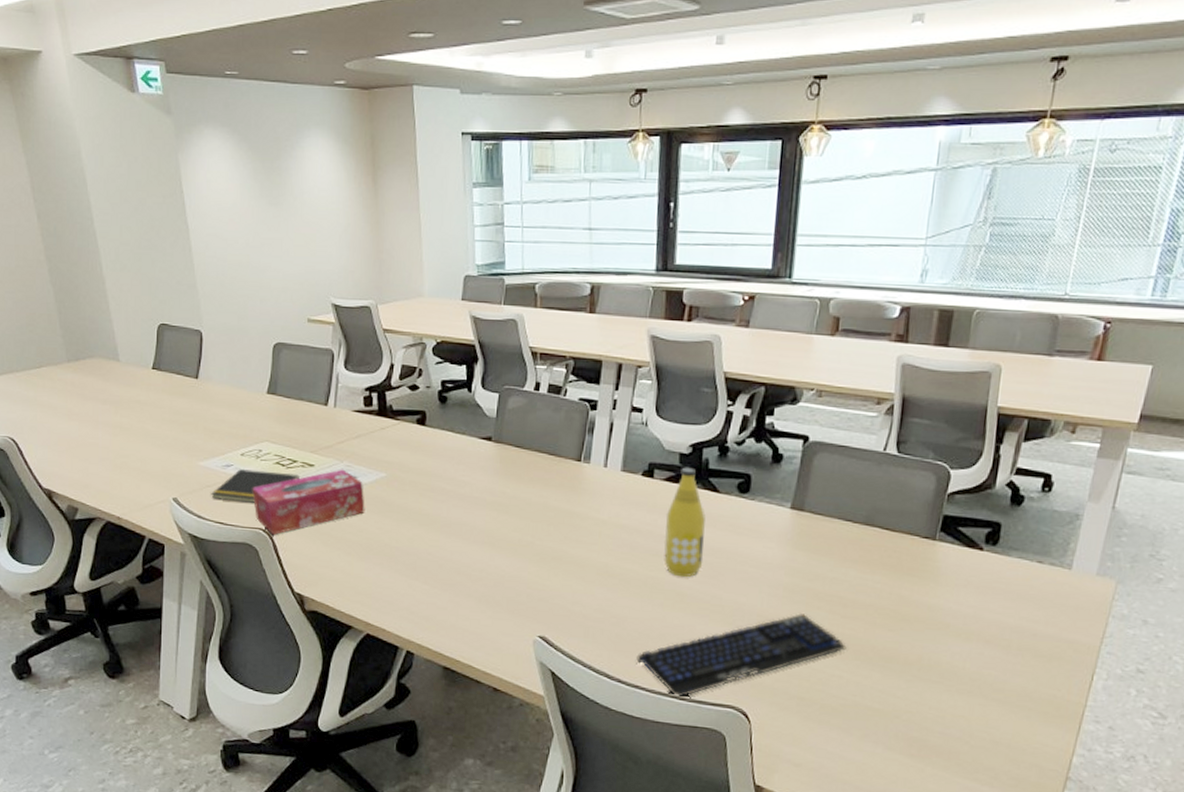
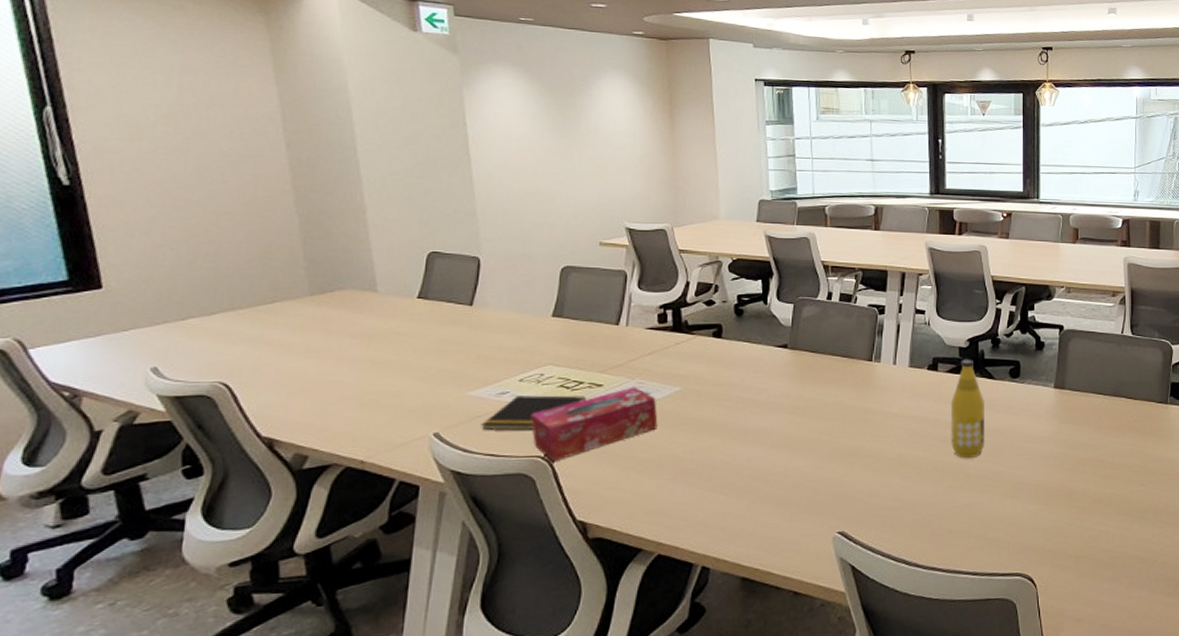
keyboard: present [636,613,847,699] -> none [931,479,1110,575]

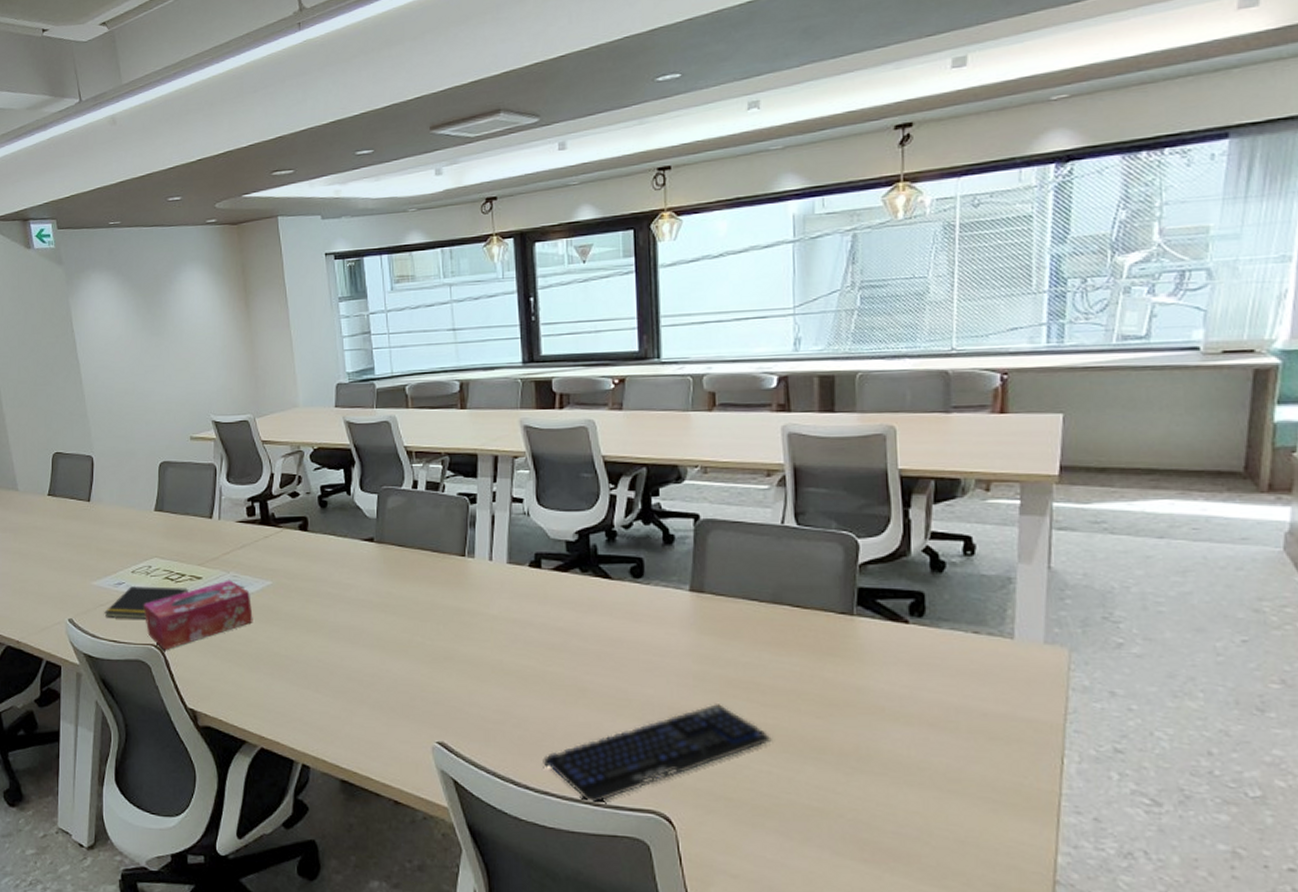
keyboard: none [931,479,1110,575] -> present [543,704,772,805]
bottle: present [950,359,985,459] -> none [558,555,603,671]

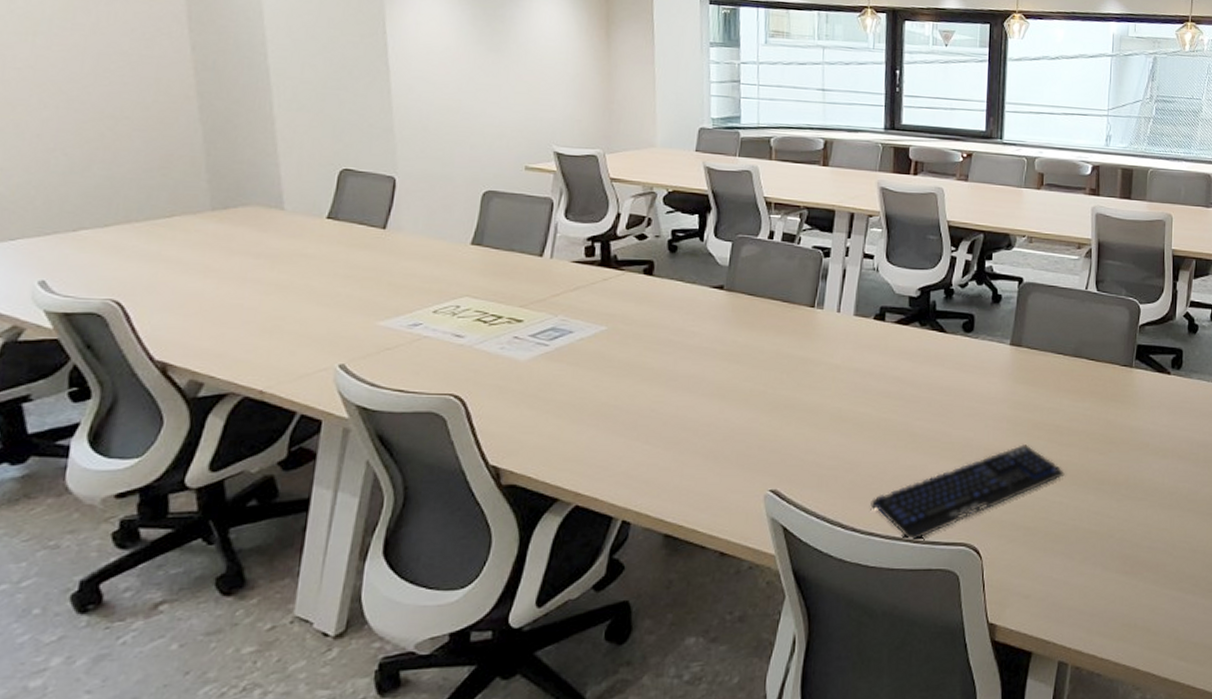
notepad: present [104,586,188,619] -> none [390,328,504,366]
tissue box: present [143,580,253,650] -> none [444,324,581,400]

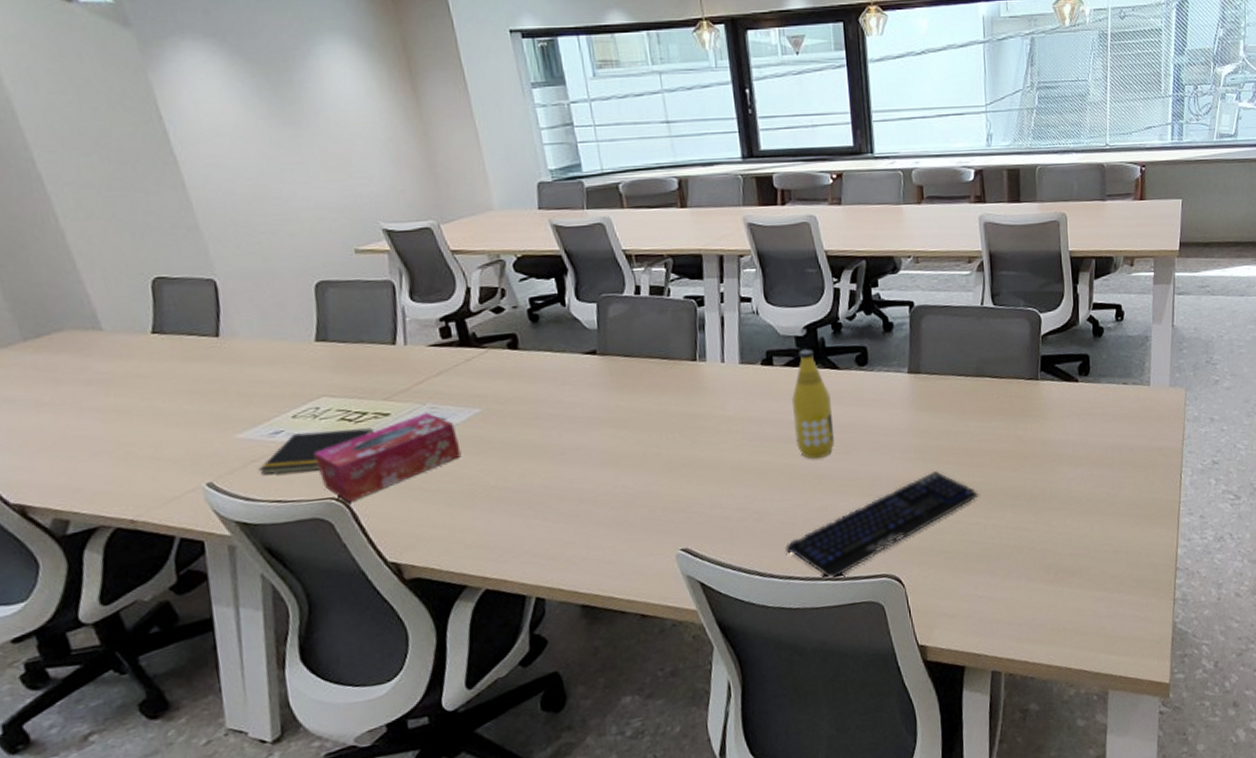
notepad: none [390,328,504,366] -> present [259,427,374,475]
tissue box: none [444,324,581,400] -> present [313,412,462,502]
bottle: none [895,309,934,417] -> present [791,349,835,459]

